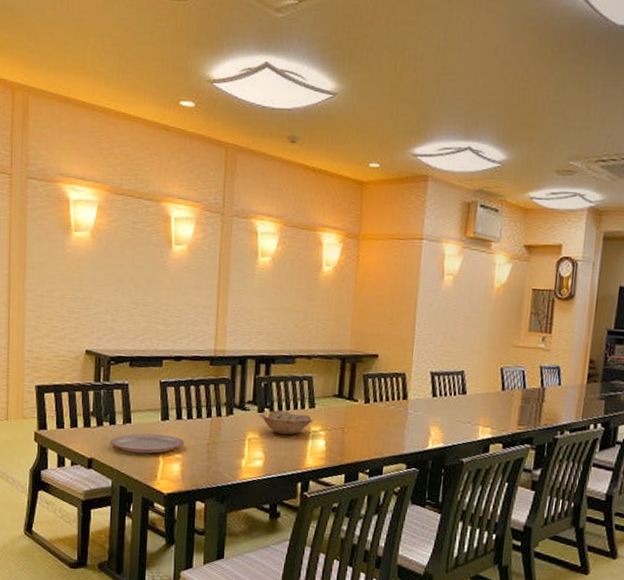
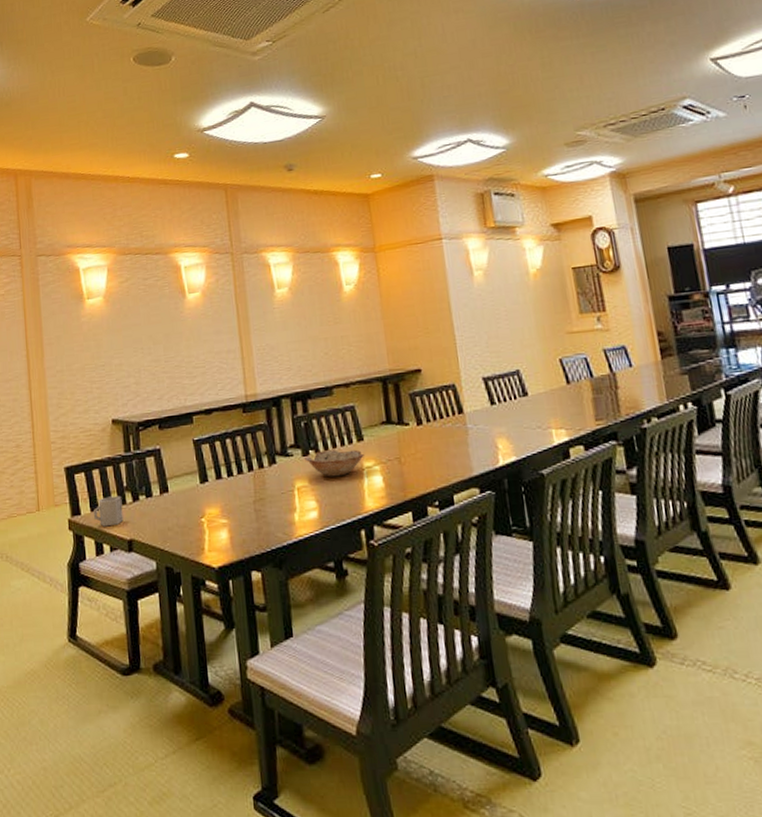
cup: none [59,418,87,444] -> present [94,495,124,527]
plate: present [110,433,185,454] -> none [149,499,229,526]

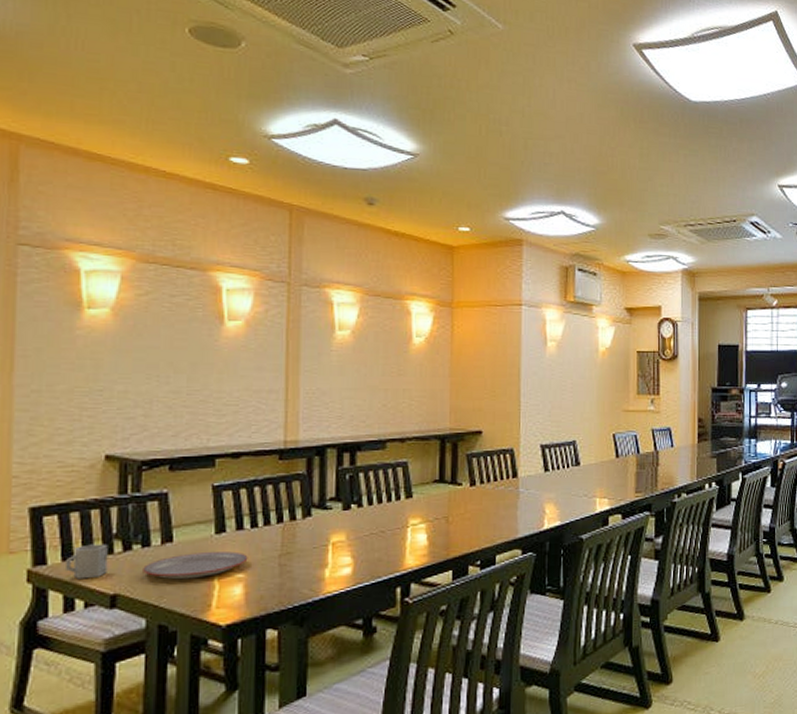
plate: none [149,499,229,526] -> present [143,551,248,580]
bowl: present [305,449,364,477] -> none [345,505,411,533]

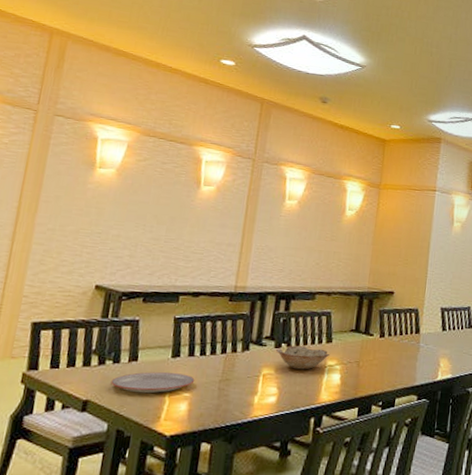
cup: present [66,544,108,580] -> none [52,356,87,385]
bowl: none [345,505,411,533] -> present [276,345,329,370]

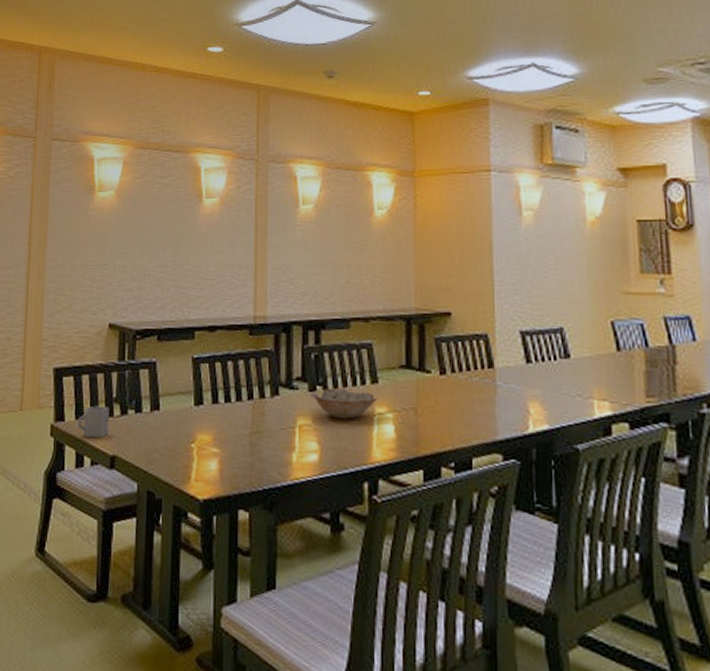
cup: none [52,356,87,385] -> present [78,405,110,438]
plate: present [111,371,195,394] -> none [135,422,222,449]

